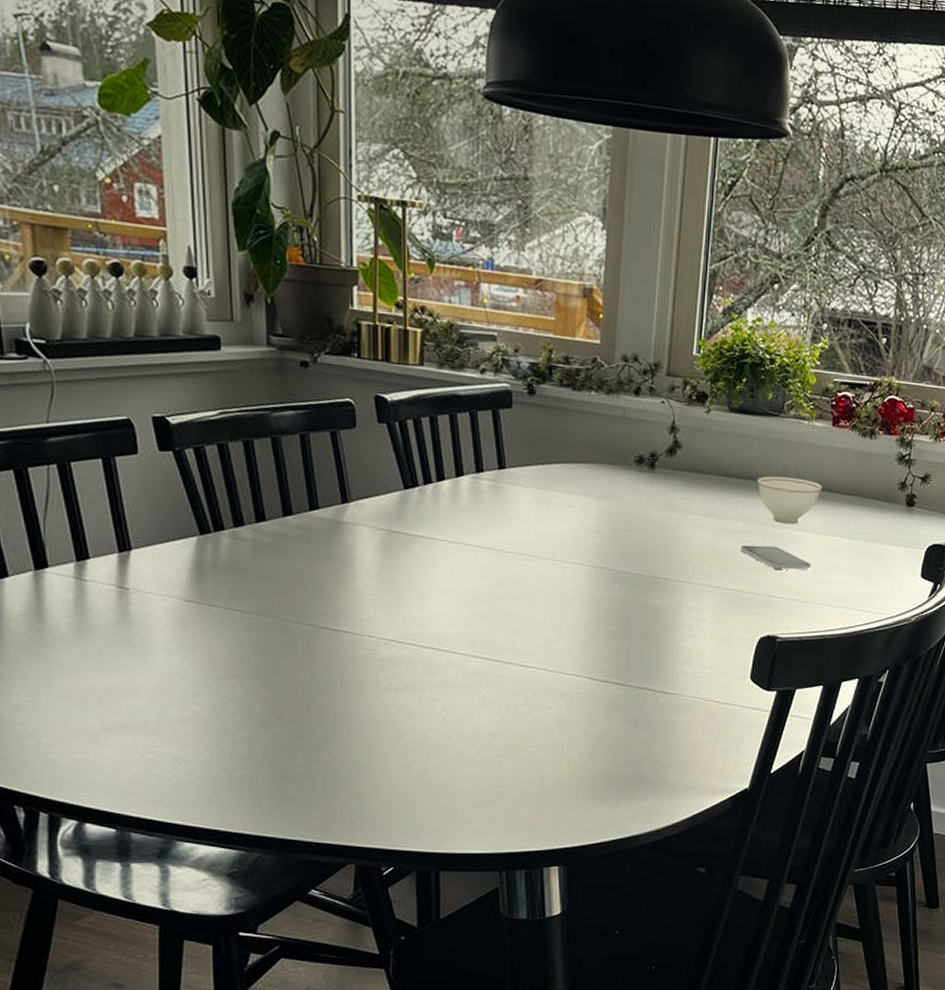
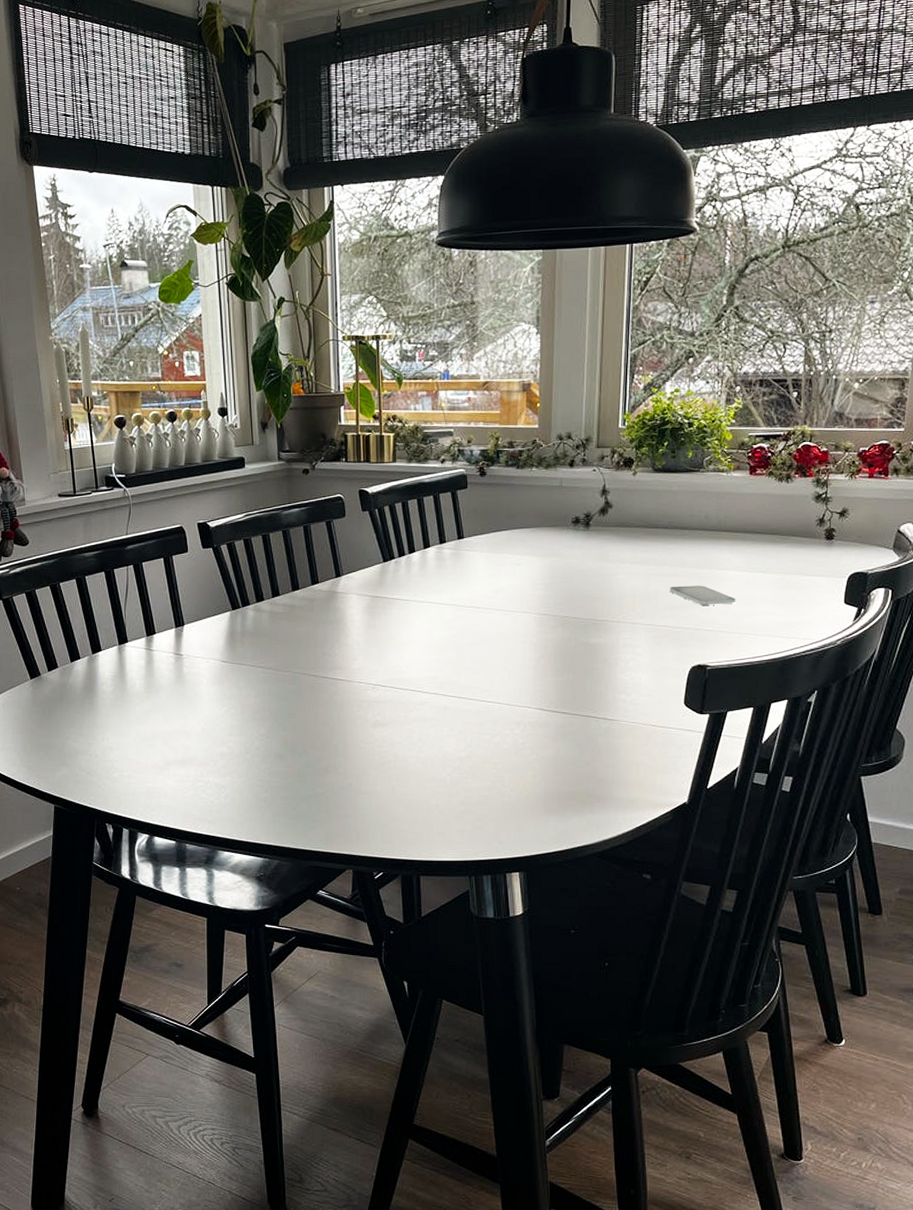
bowl: present [757,476,823,524] -> none [682,523,744,565]

